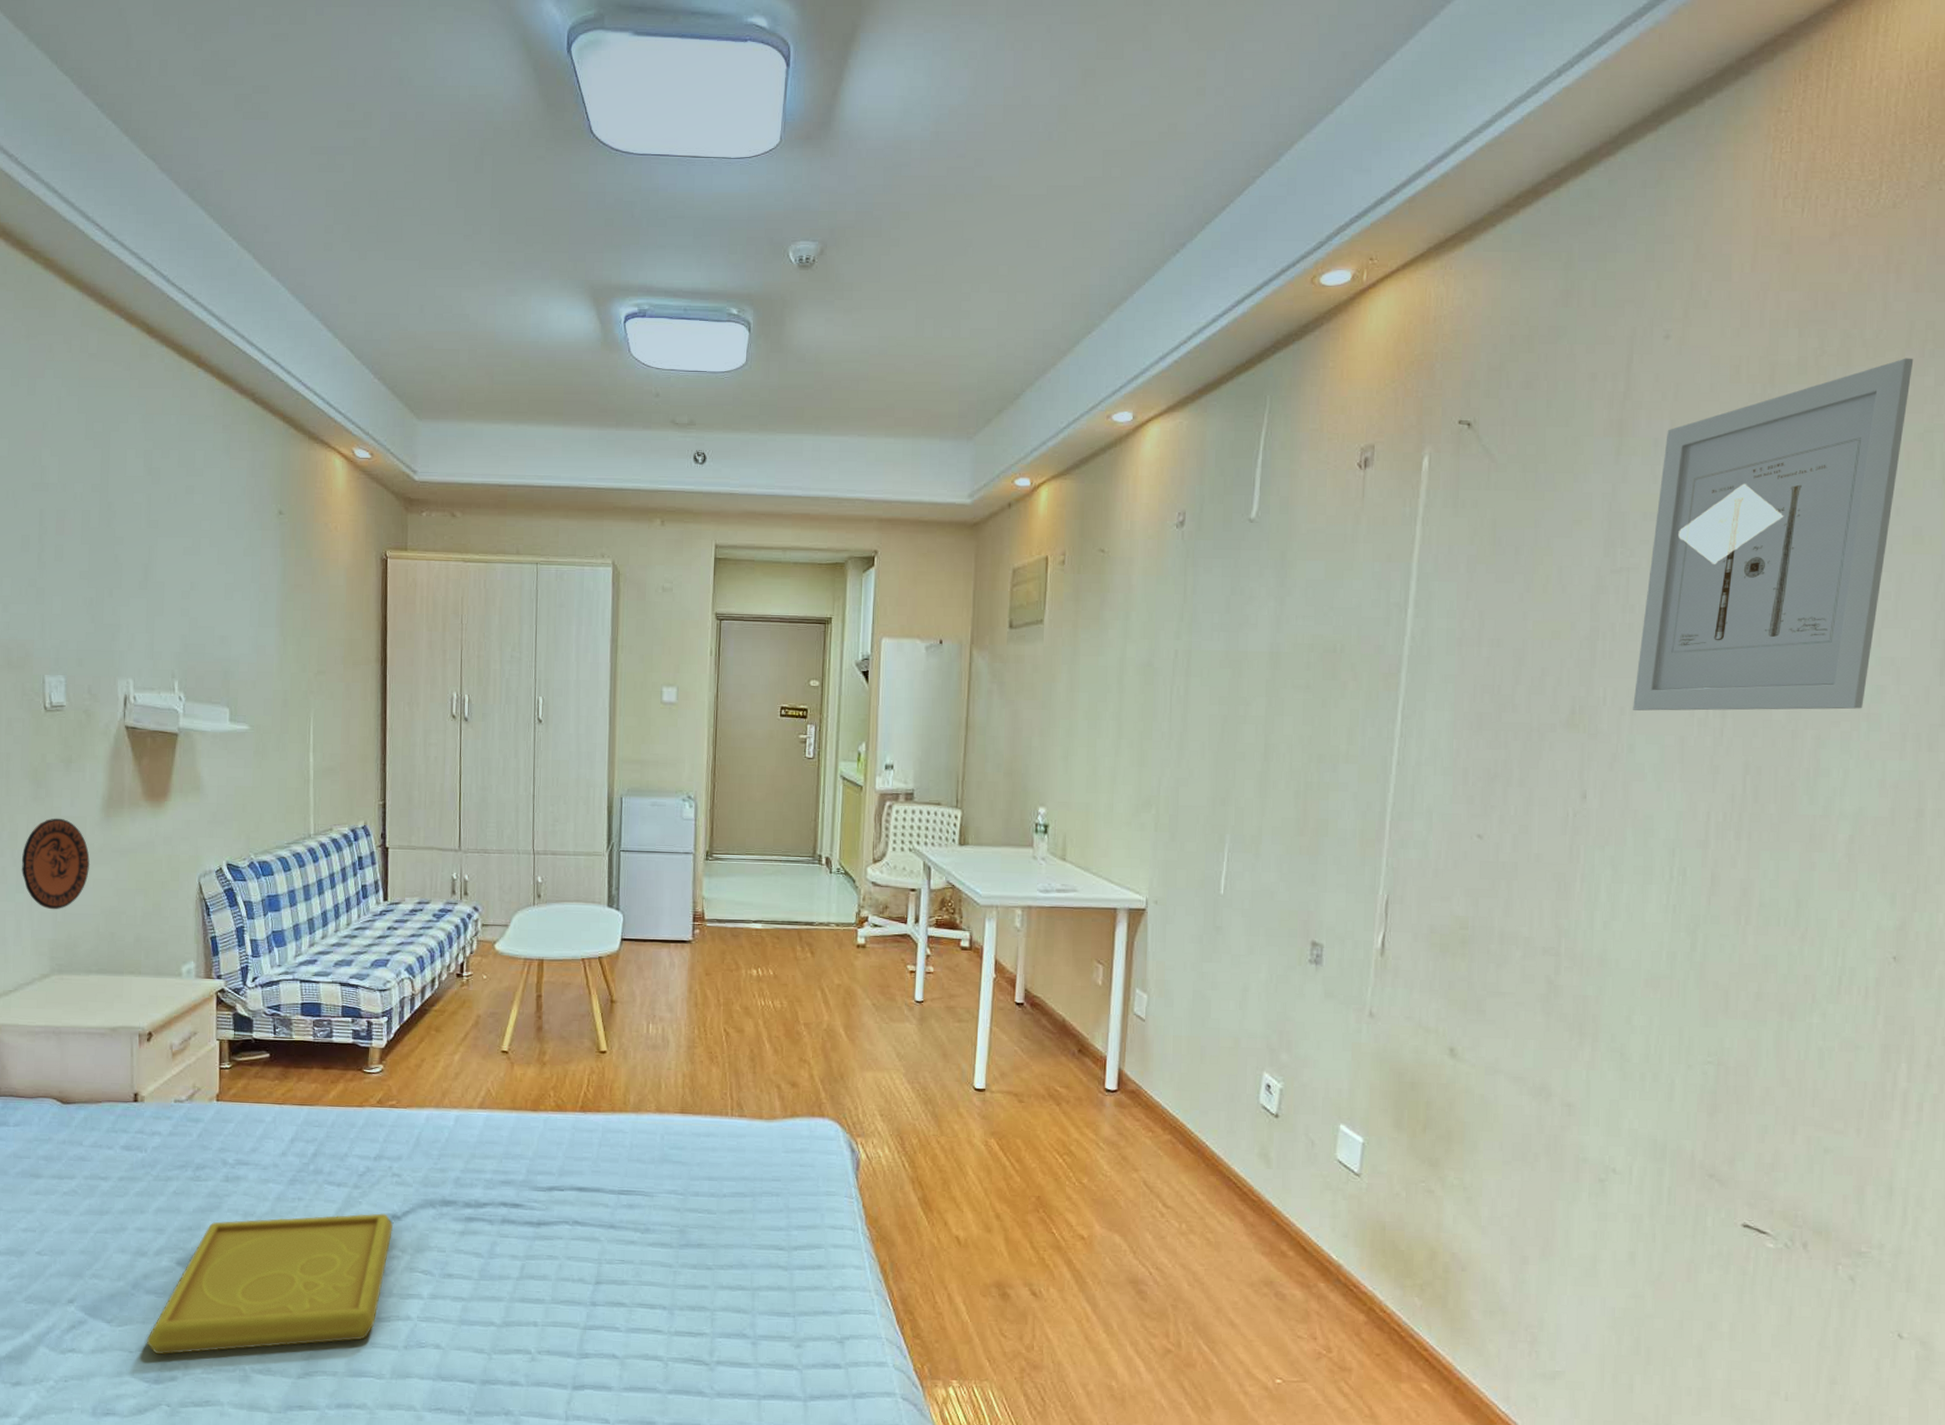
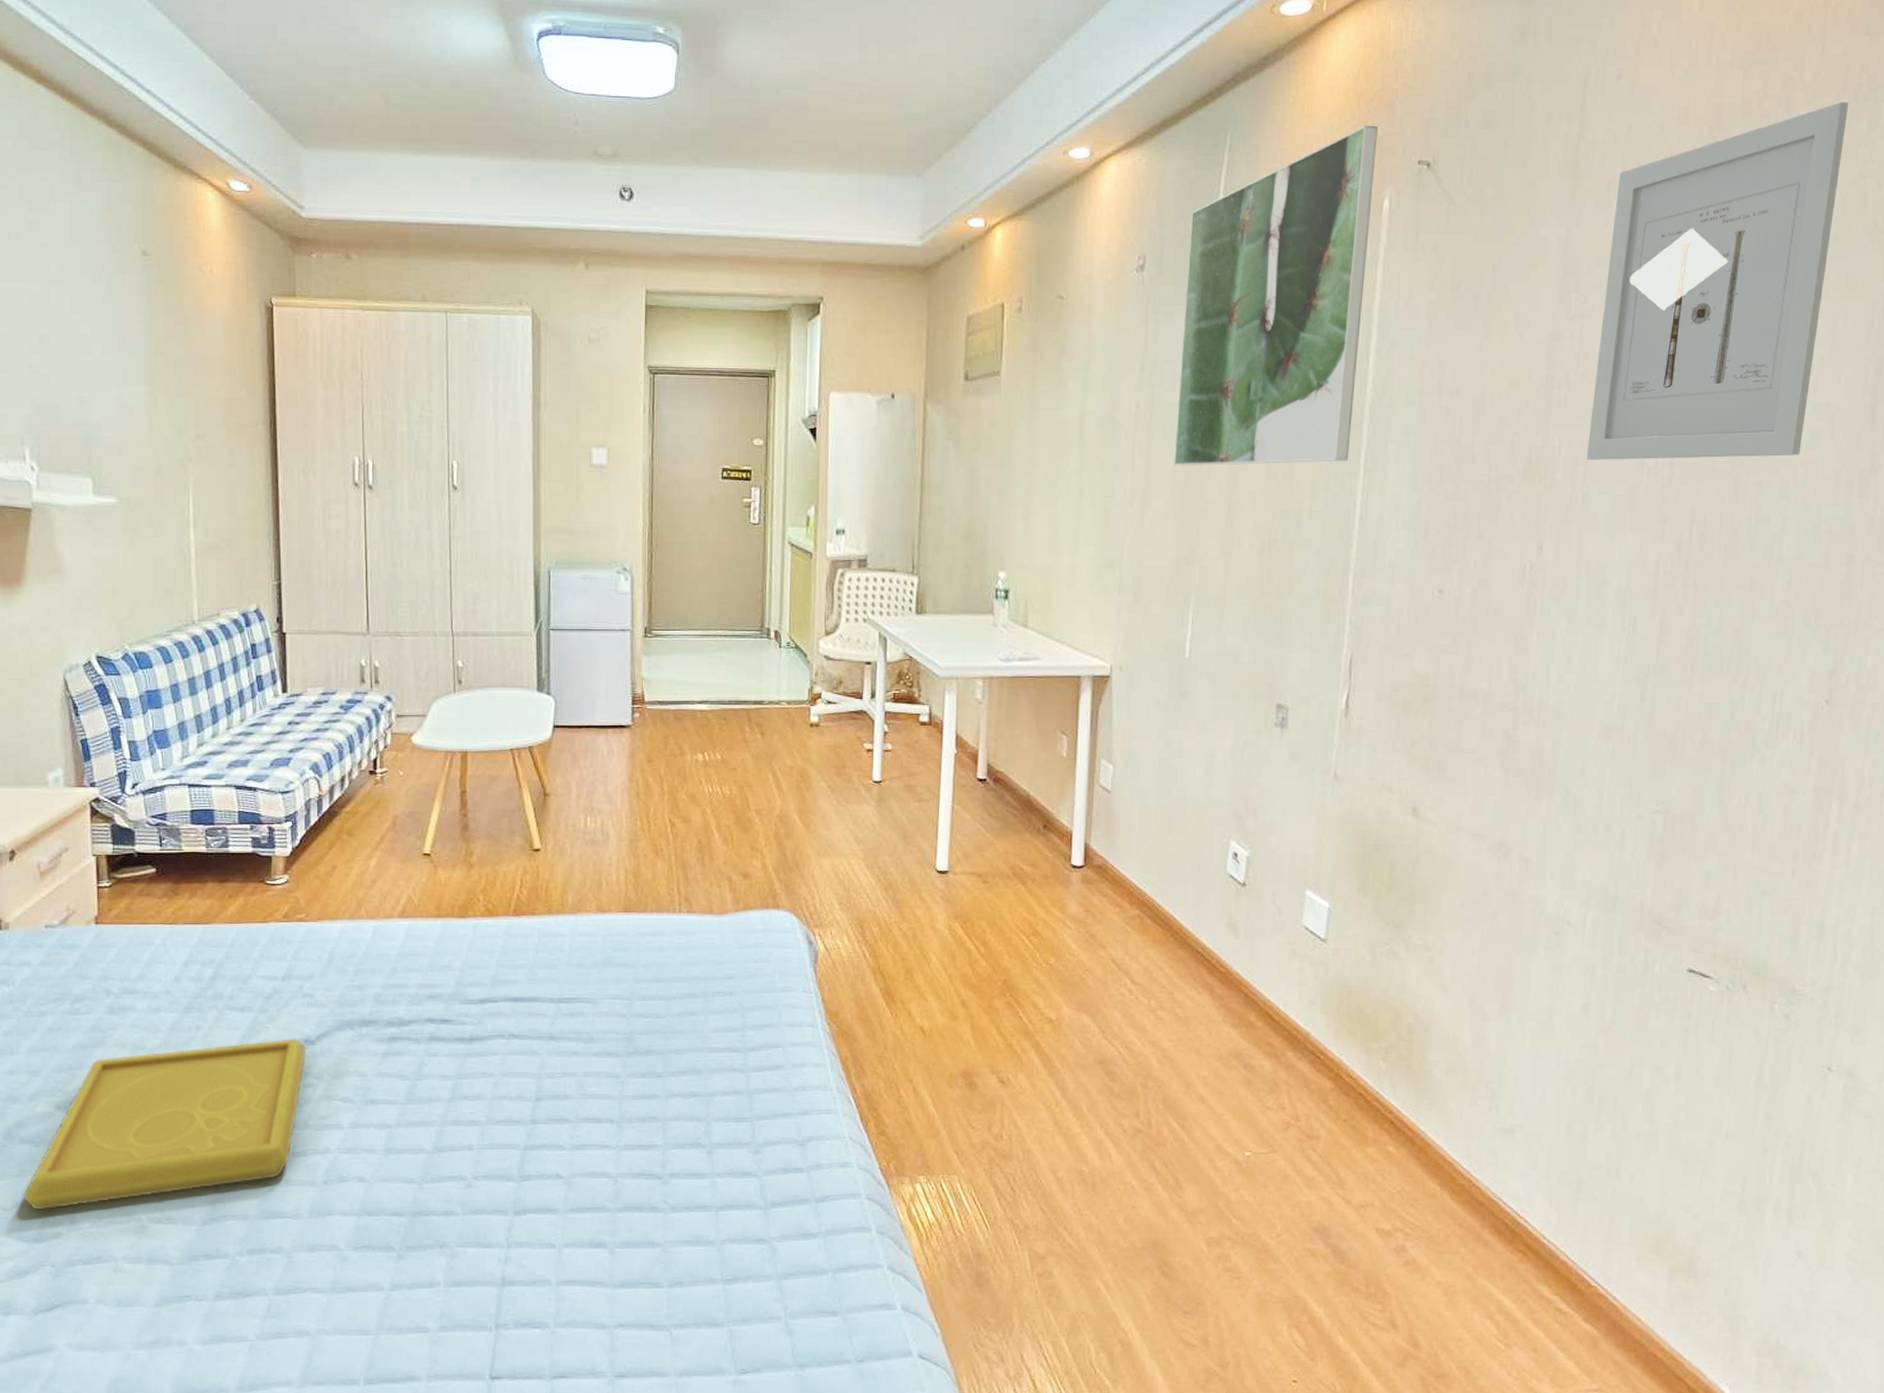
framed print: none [1211,387,1418,711] -> present [1174,125,1379,466]

